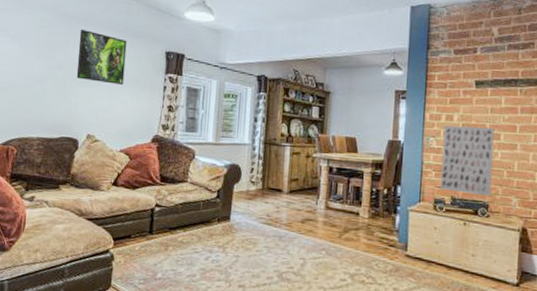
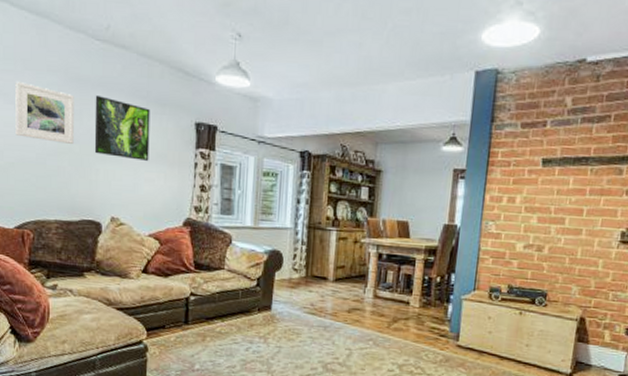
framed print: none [9,17,62,70] -> present [15,80,74,144]
wall art: present [441,125,495,196] -> none [497,208,560,285]

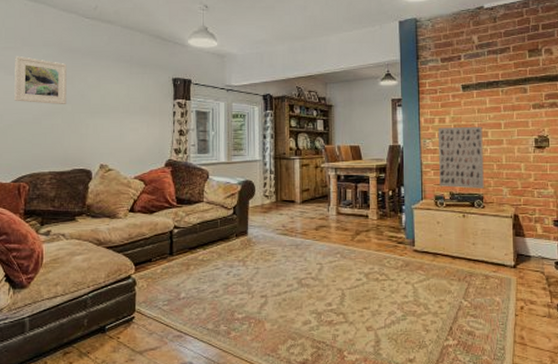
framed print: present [94,94,150,161] -> none [84,62,133,113]
wall art: none [497,208,560,285] -> present [438,126,484,189]

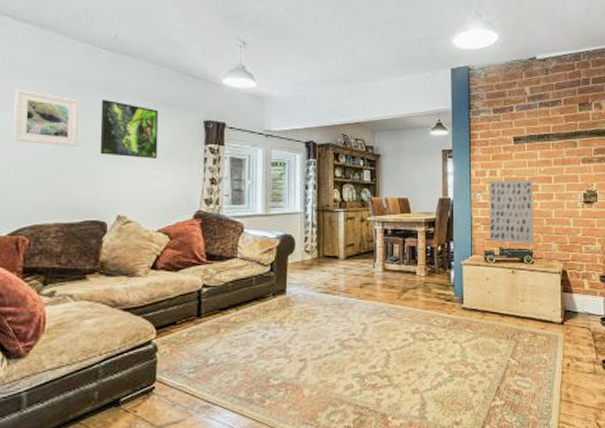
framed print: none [84,62,133,113] -> present [99,99,159,158]

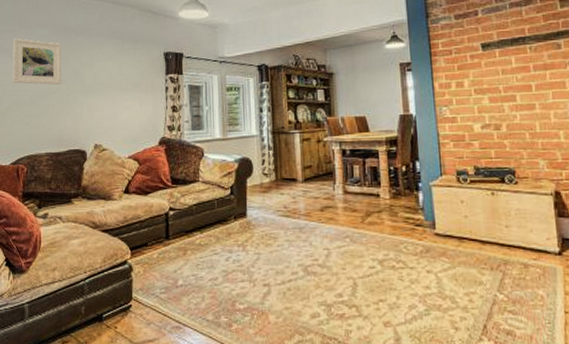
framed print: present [99,99,159,158] -> none [78,40,126,91]
wall art: present [489,180,534,244] -> none [456,89,515,162]

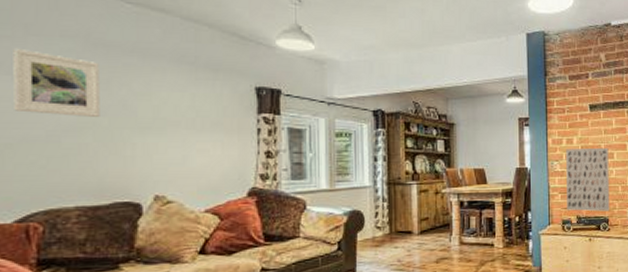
wall art: none [456,89,515,162] -> present [566,147,610,212]

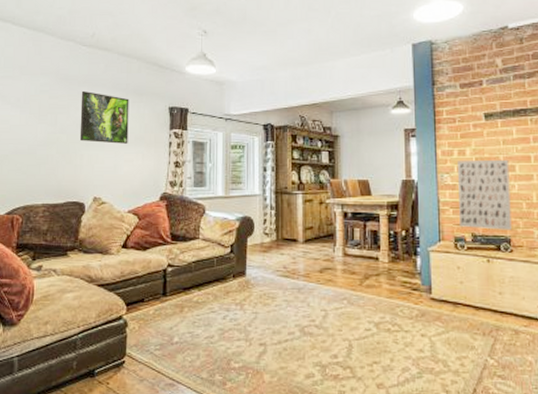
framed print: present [13,47,100,117] -> none [11,84,63,134]
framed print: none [127,61,201,130] -> present [79,90,129,144]

